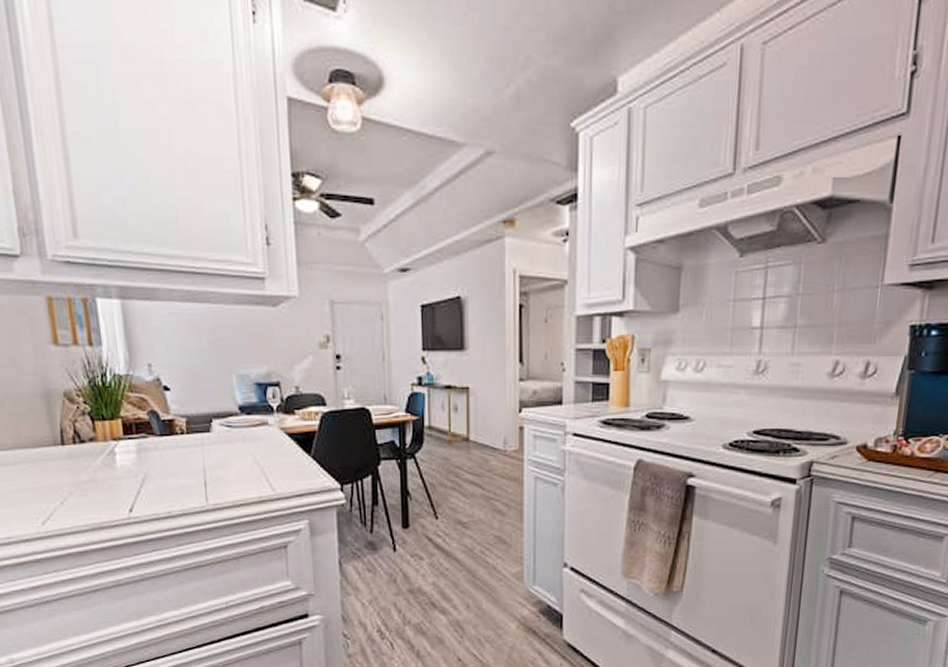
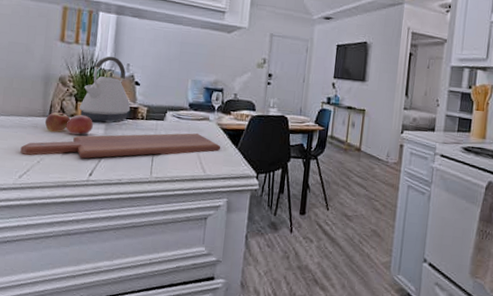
cutting board: none [35,444,290,495] -> present [20,133,221,159]
fruit: none [57,435,89,464] -> present [44,111,70,133]
fruit: none [85,438,122,464] -> present [65,115,94,136]
kettle: none [97,356,165,444] -> present [79,56,131,123]

